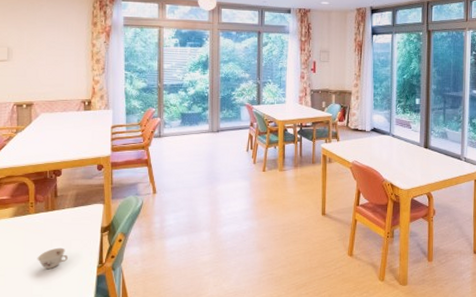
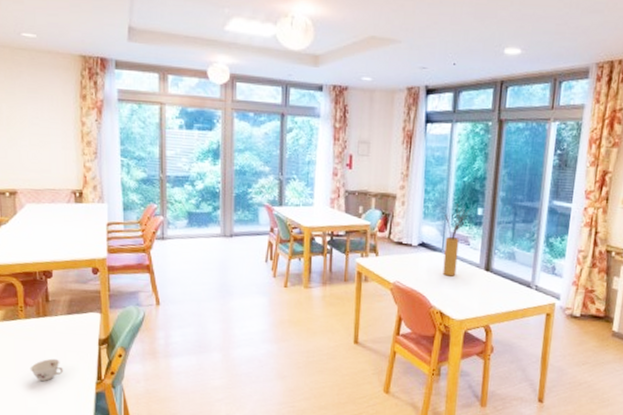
vase: none [390,96,410,154] -> present [442,203,470,277]

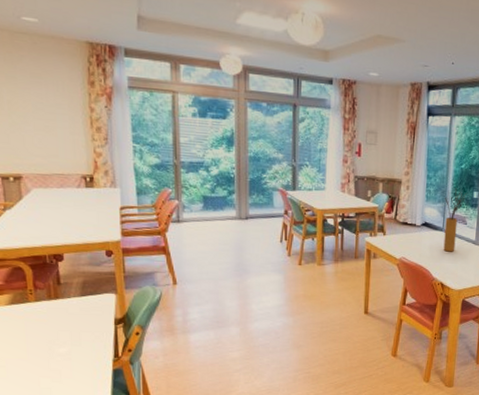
teacup: present [30,358,63,382] -> none [42,339,78,362]

